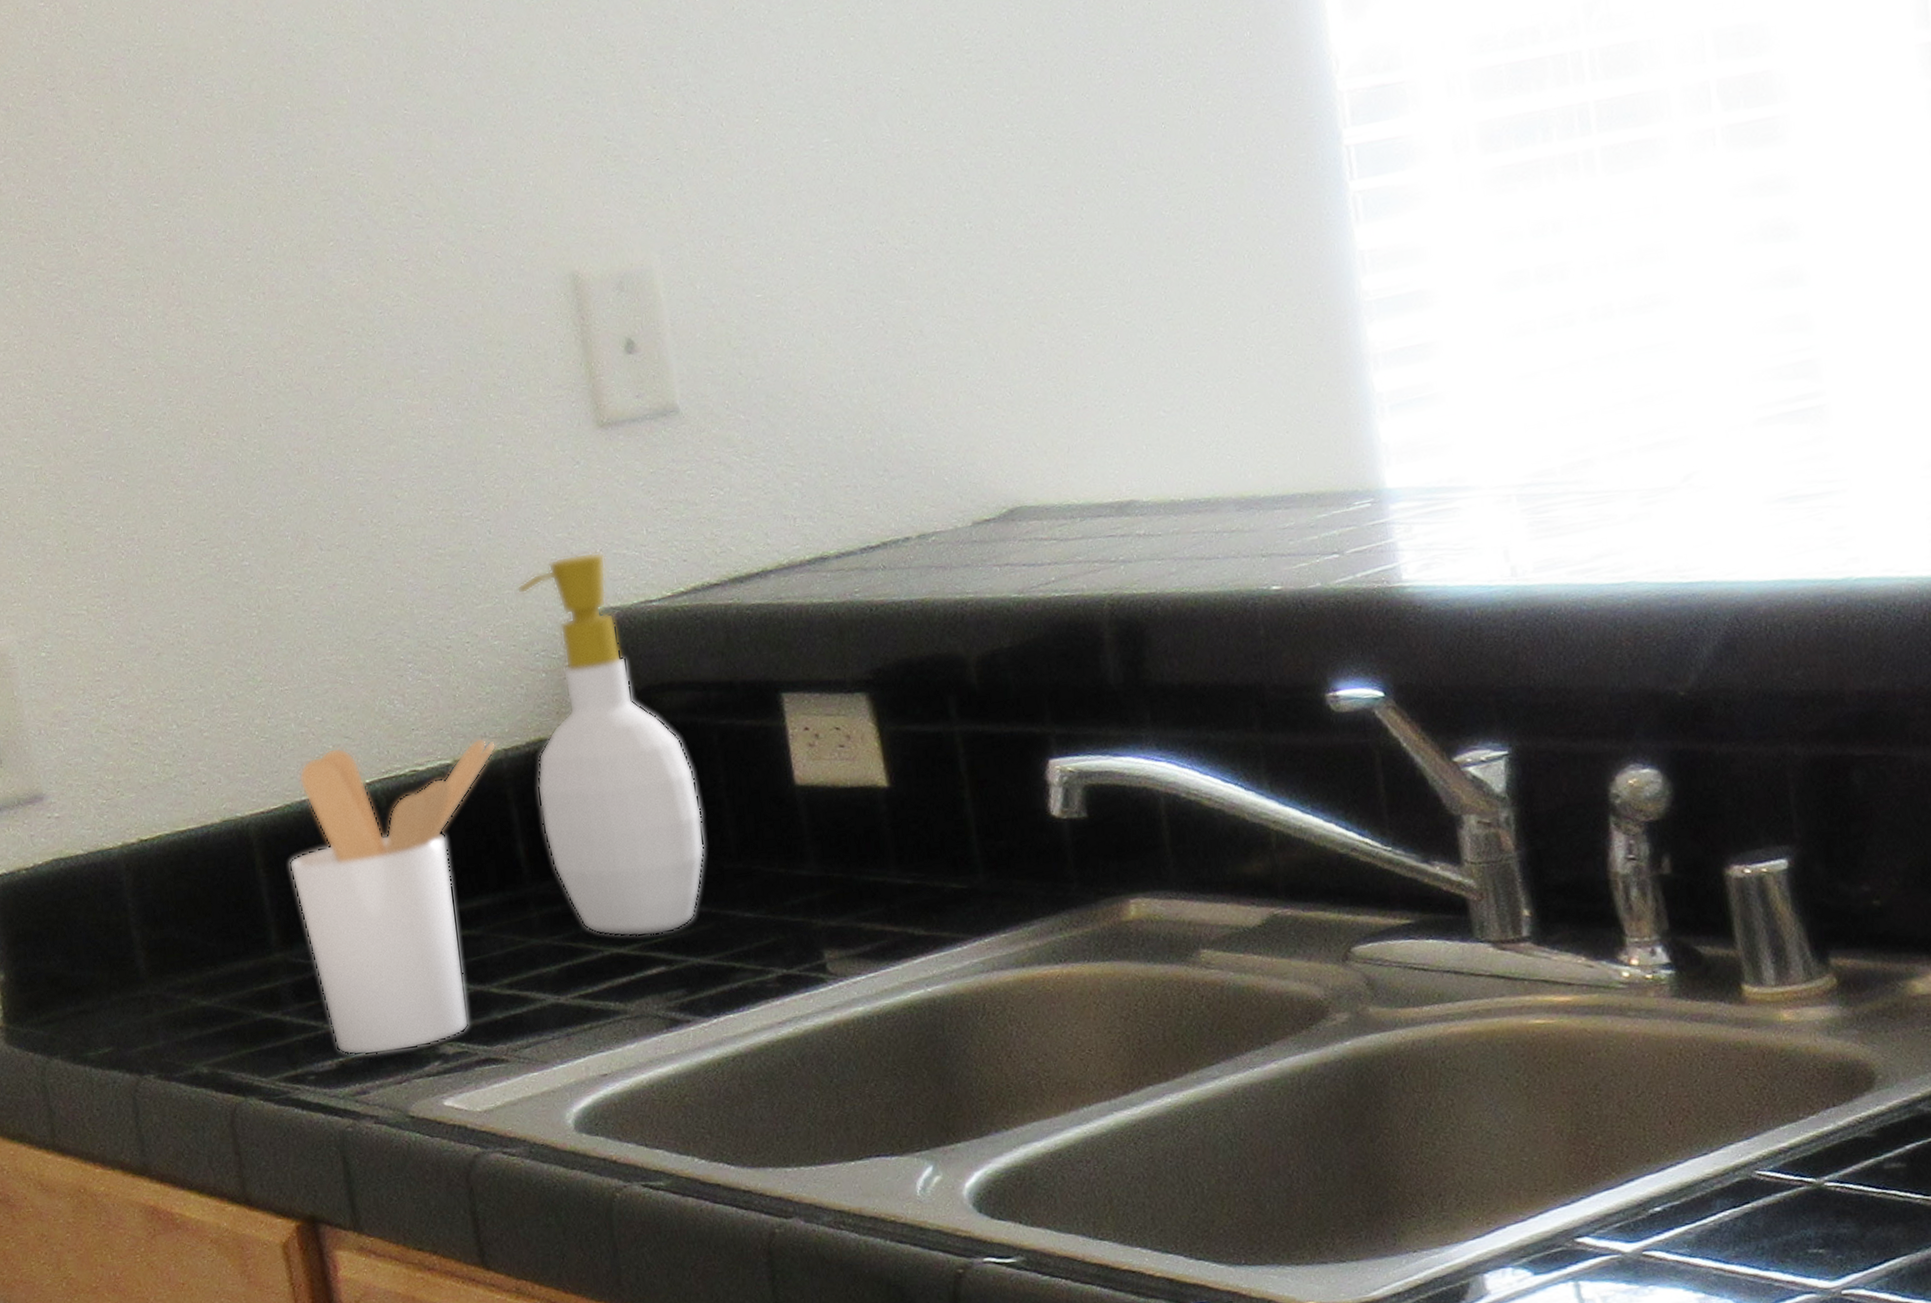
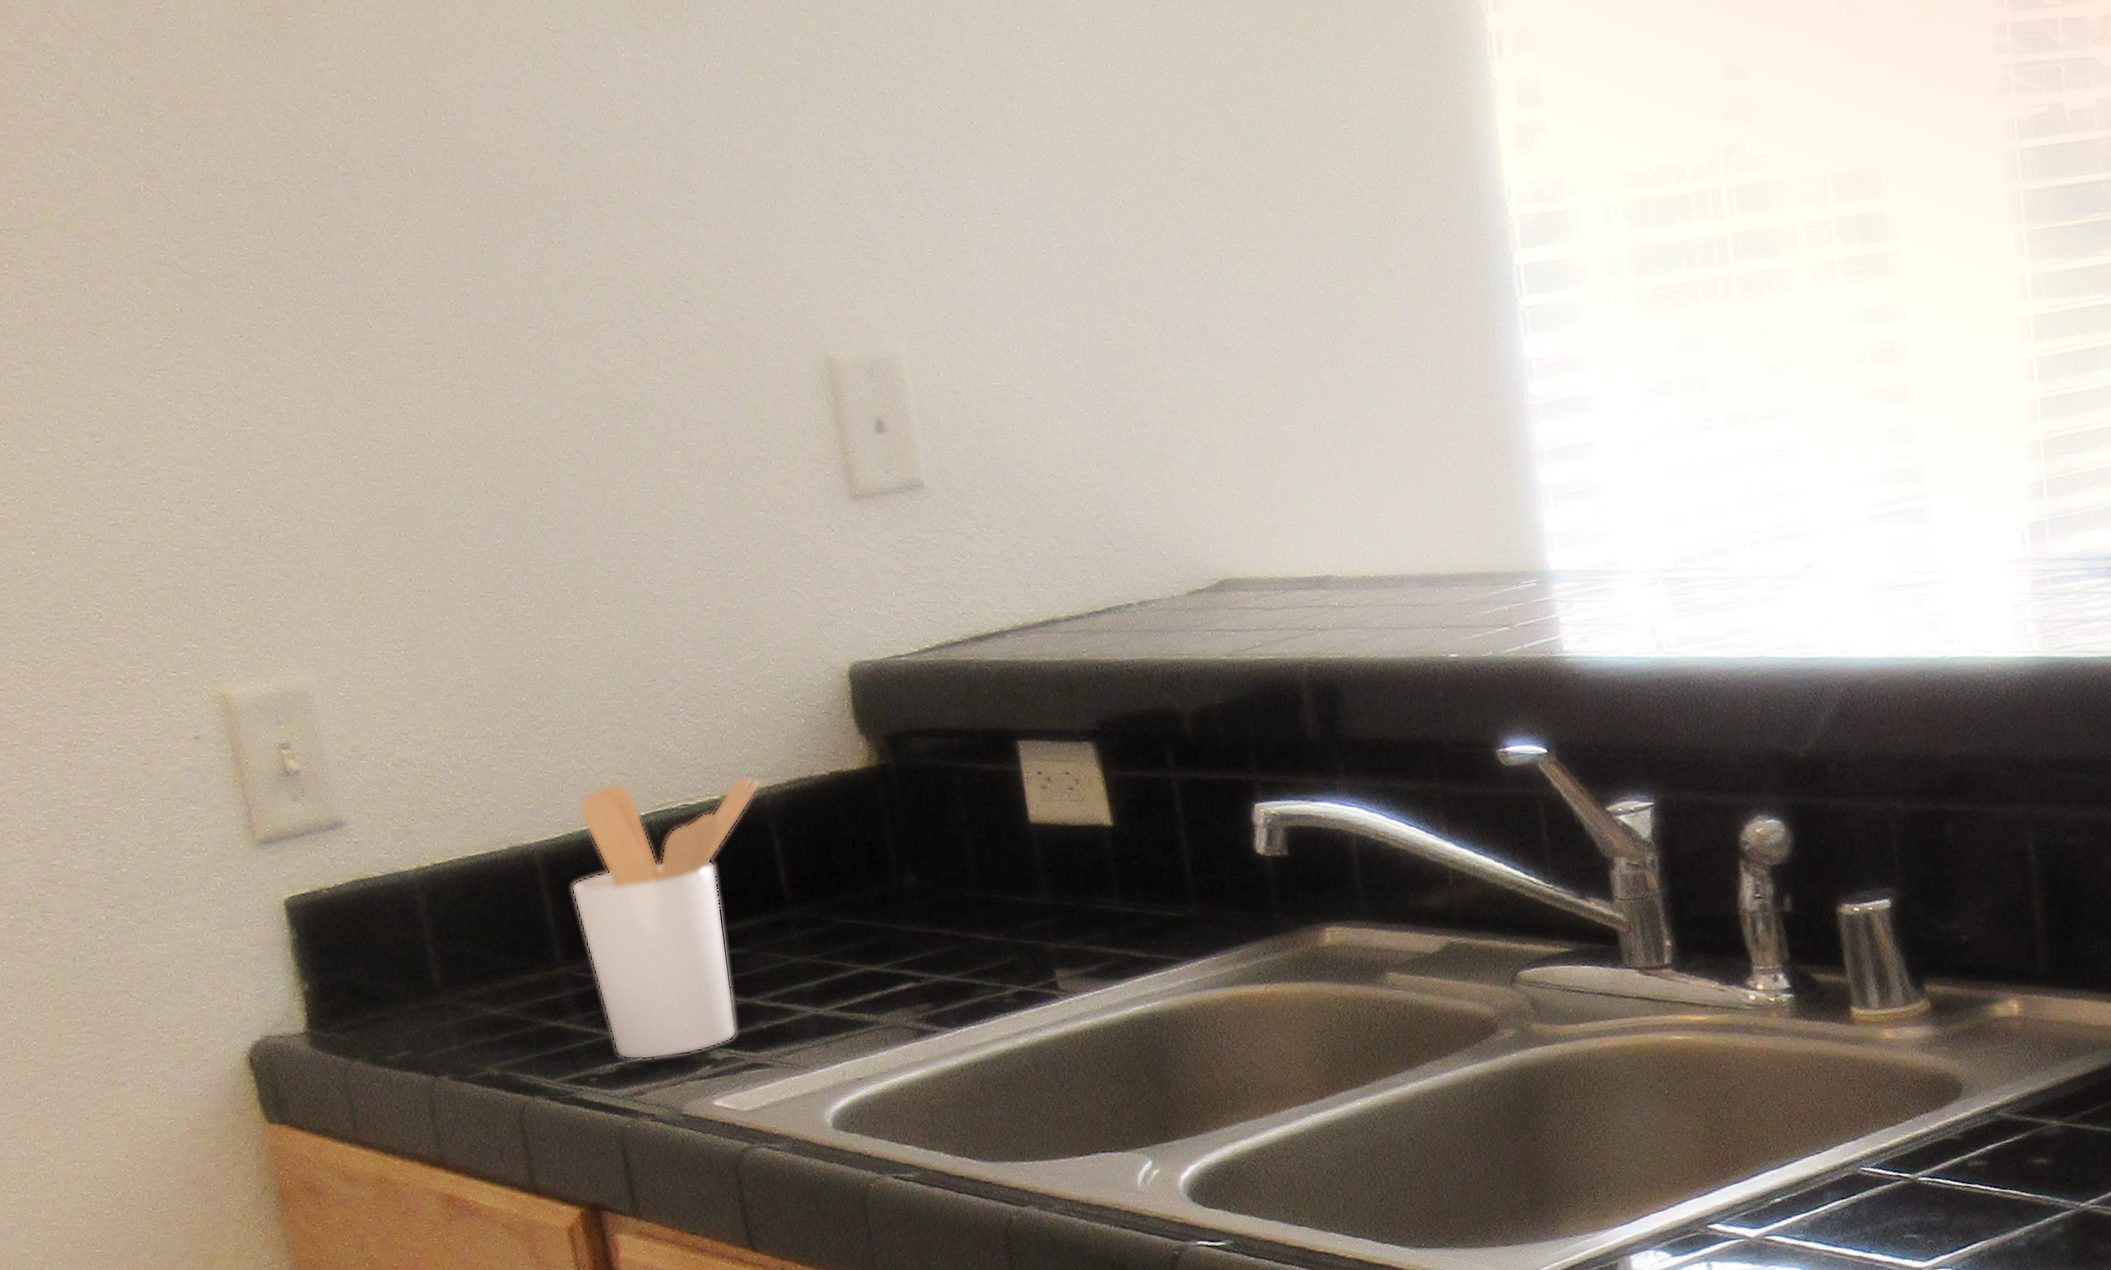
soap bottle: present [516,551,705,937] -> none [777,610,949,957]

